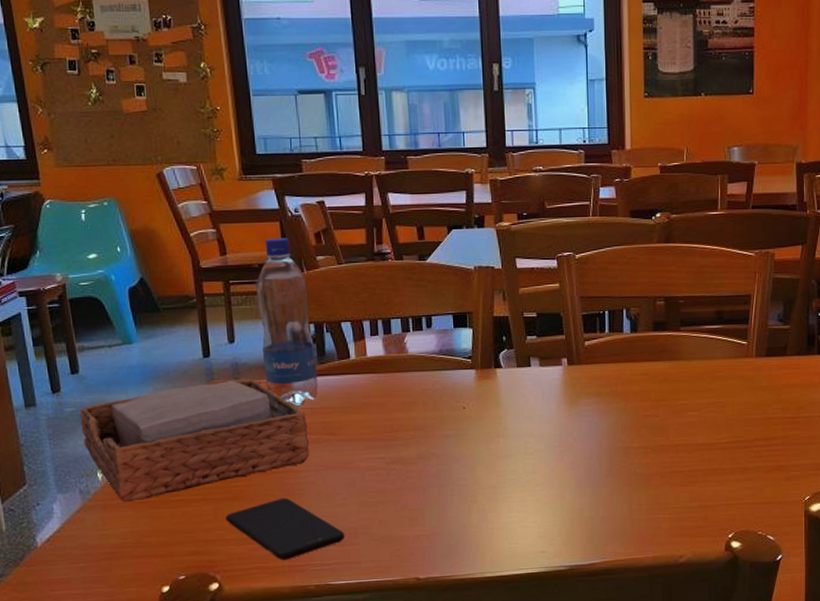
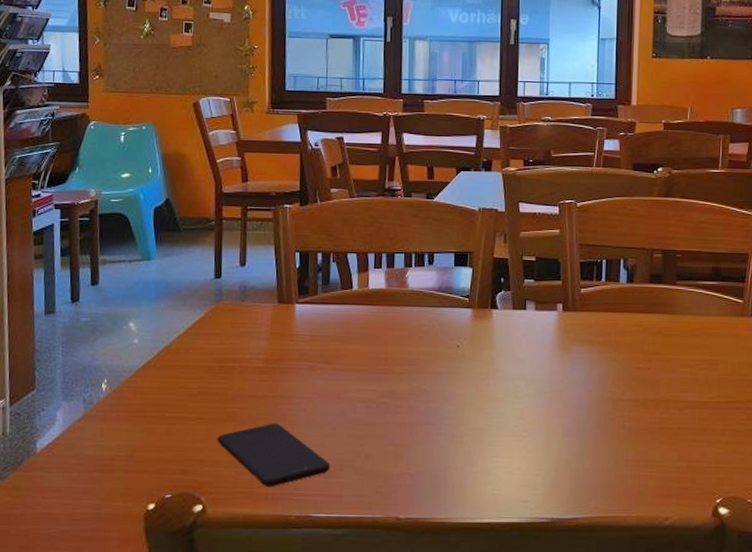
napkin holder: present [80,379,310,503] -> none [93,301,306,415]
bottle: present [256,238,318,406] -> none [270,169,321,332]

